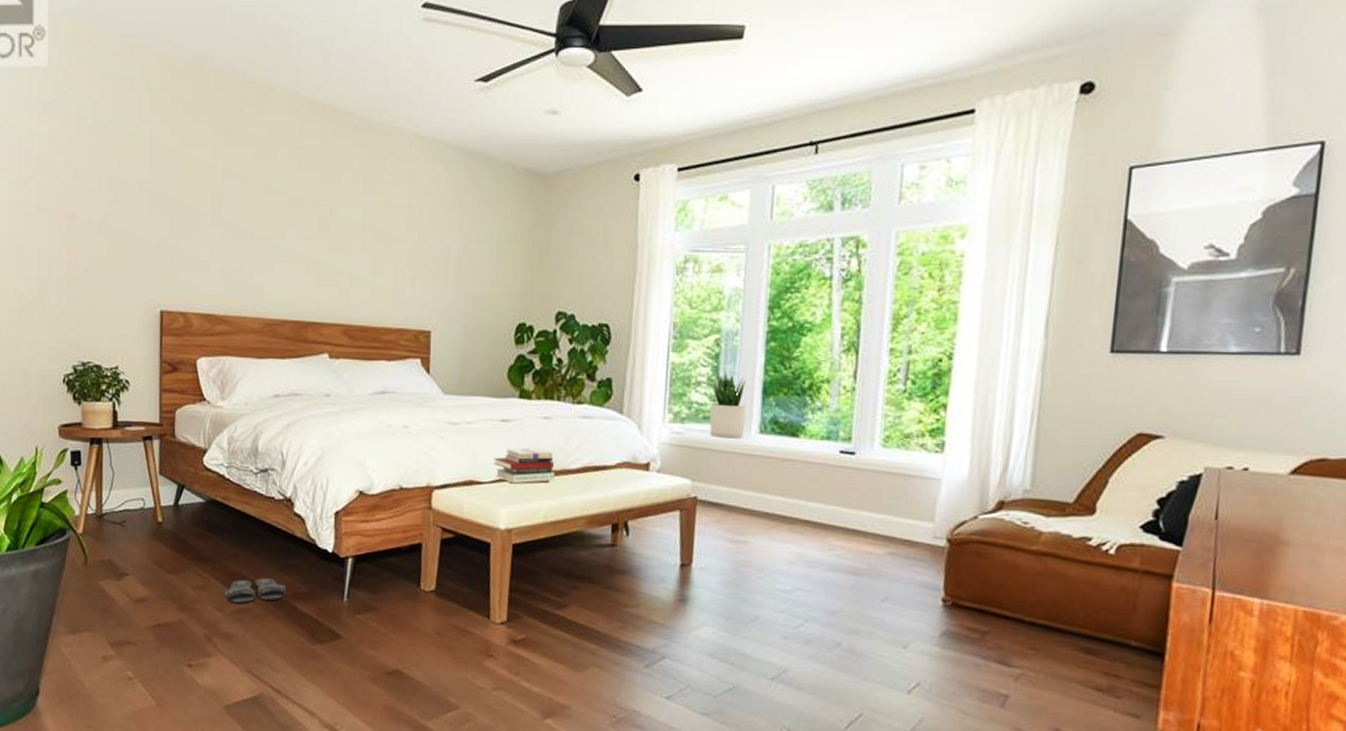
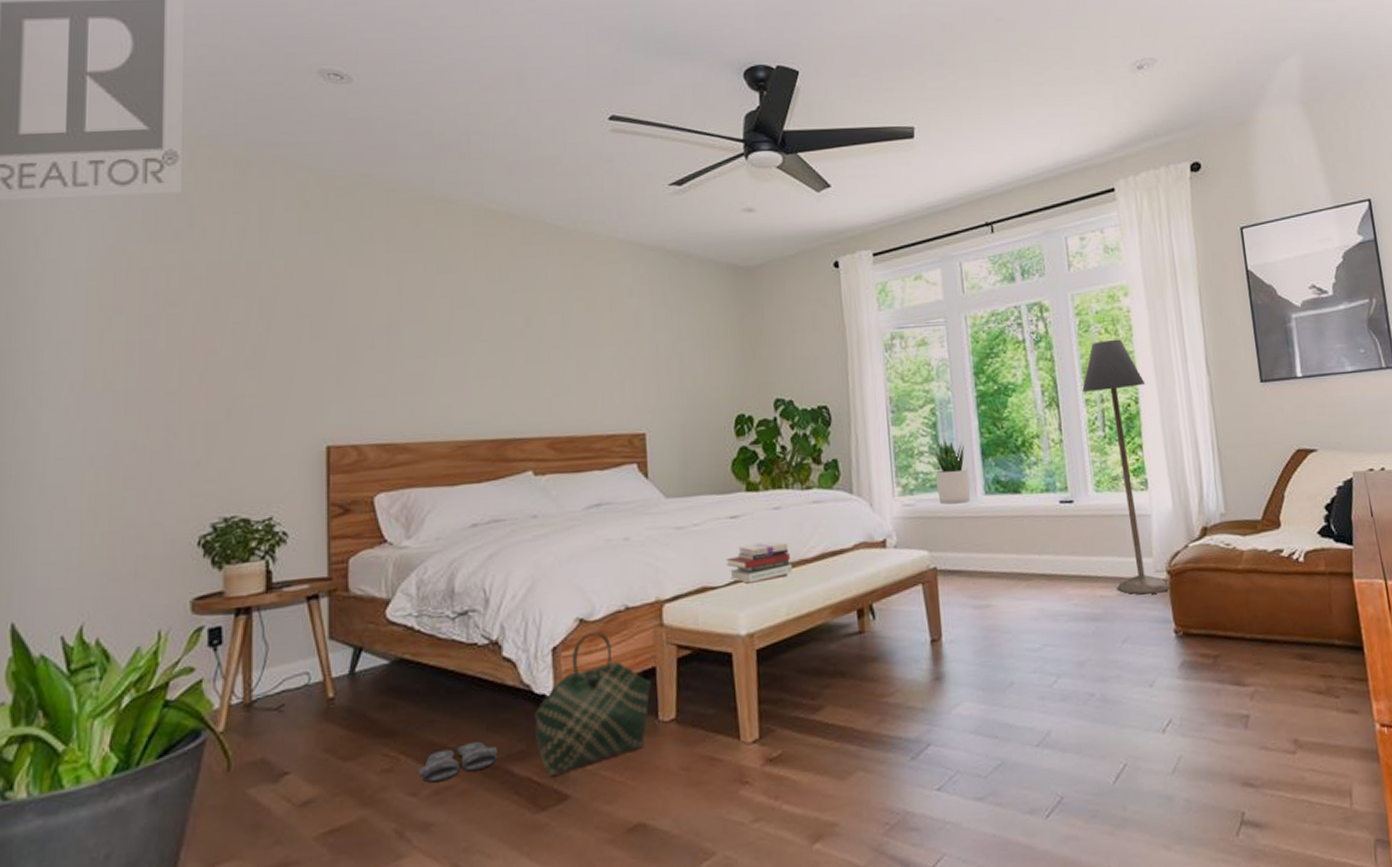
tote bag: none [317,505,416,619] -> present [535,632,651,777]
floor lamp: none [885,286,966,560] -> present [1082,339,1170,595]

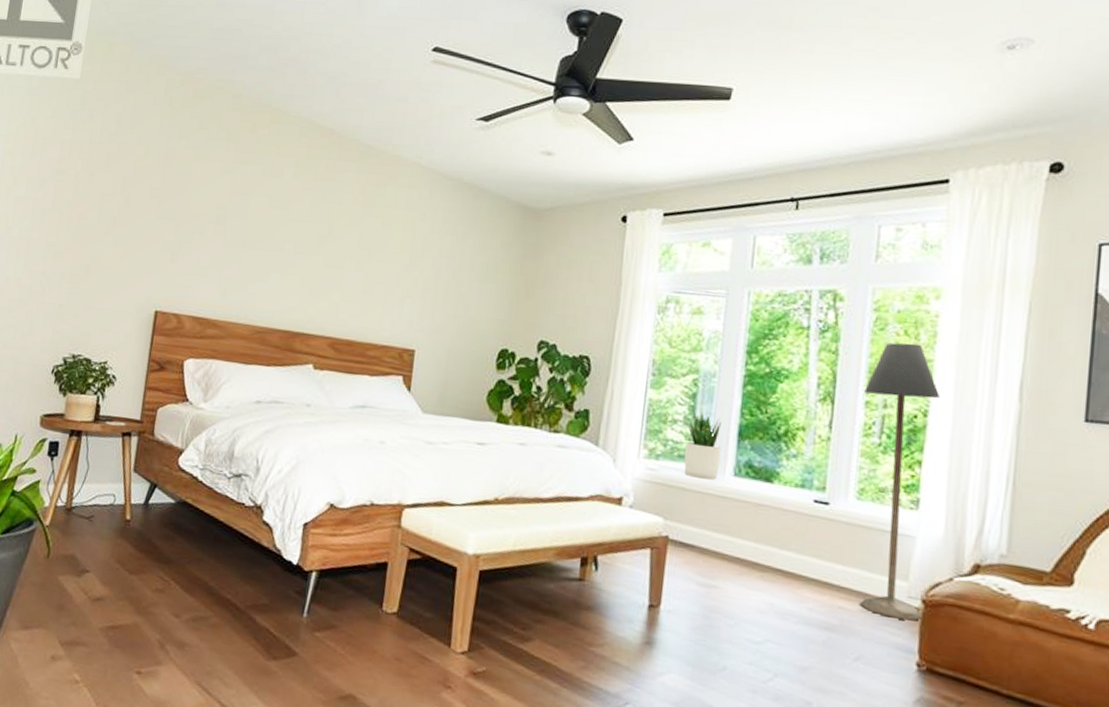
slippers: present [417,741,498,783] -> none [182,585,247,612]
tote bag: present [535,632,651,777] -> none [278,518,381,634]
books: present [726,541,792,584] -> none [466,471,527,511]

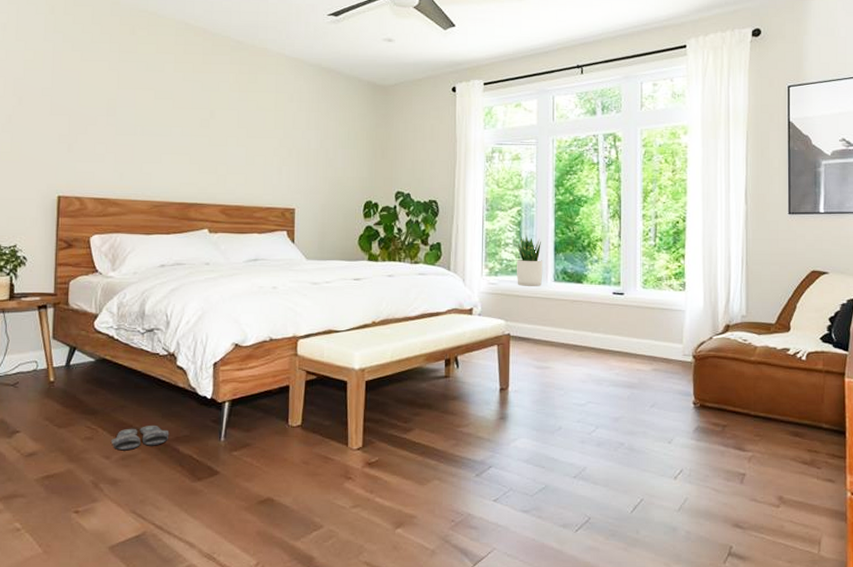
slippers: none [182,585,247,612] -> present [110,425,169,451]
floor lamp: present [858,343,941,621] -> none [641,168,694,372]

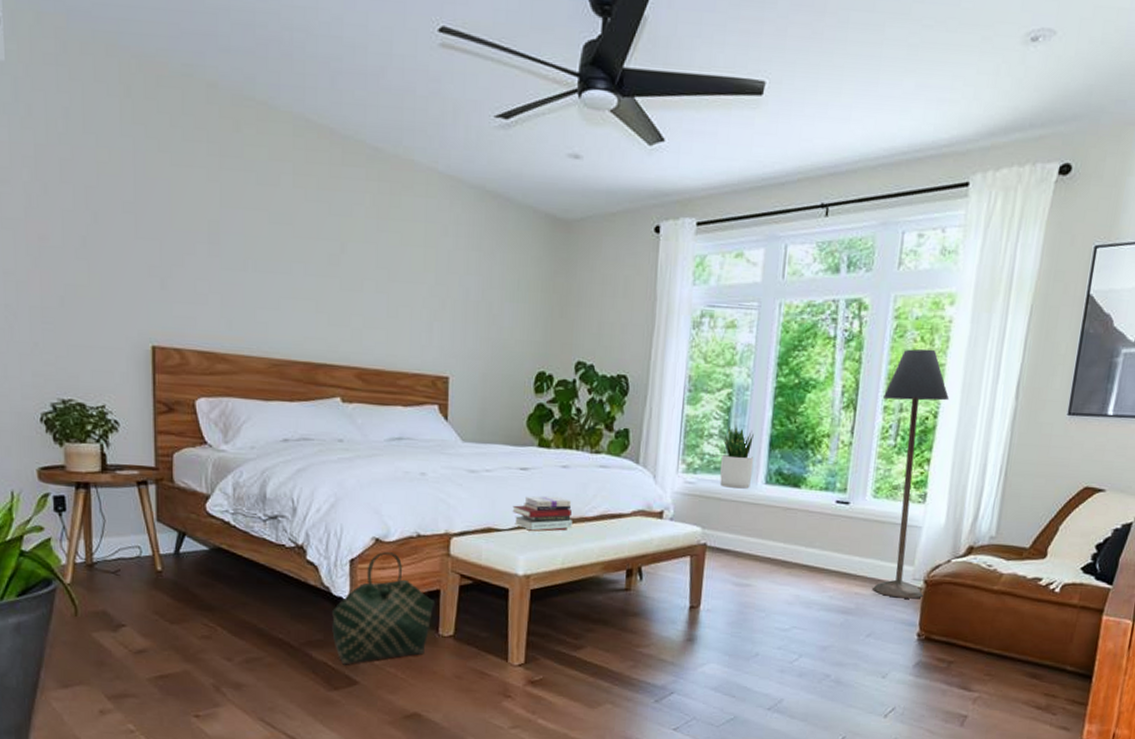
slippers: present [110,425,169,451] -> none [232,626,300,653]
tote bag: none [197,355,284,457] -> present [332,552,434,665]
books: none [348,300,398,331] -> present [512,496,572,532]
floor lamp: none [641,168,694,372] -> present [871,348,950,599]

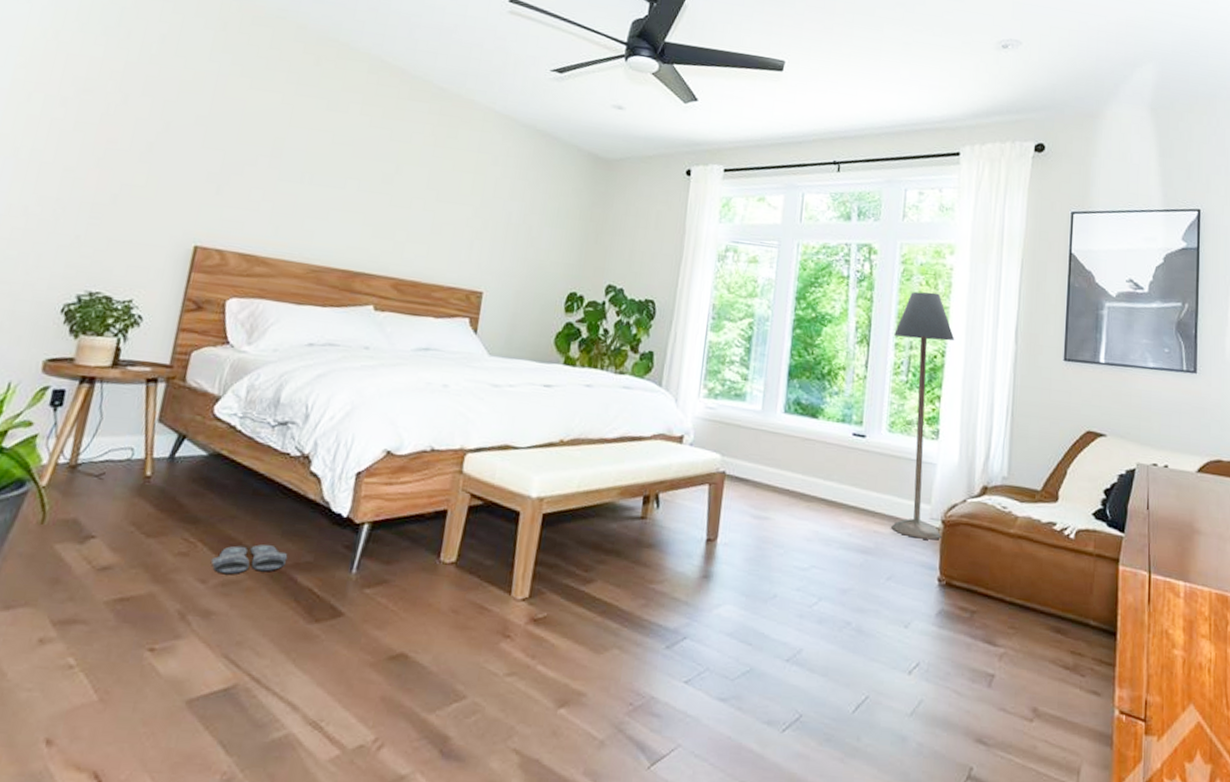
slippers: none [232,626,300,653] -> present [210,544,288,575]
tote bag: present [332,552,434,665] -> none [324,466,440,593]
books: present [512,496,572,532] -> none [532,413,592,452]
planter: present [719,424,754,489] -> none [740,353,774,417]

